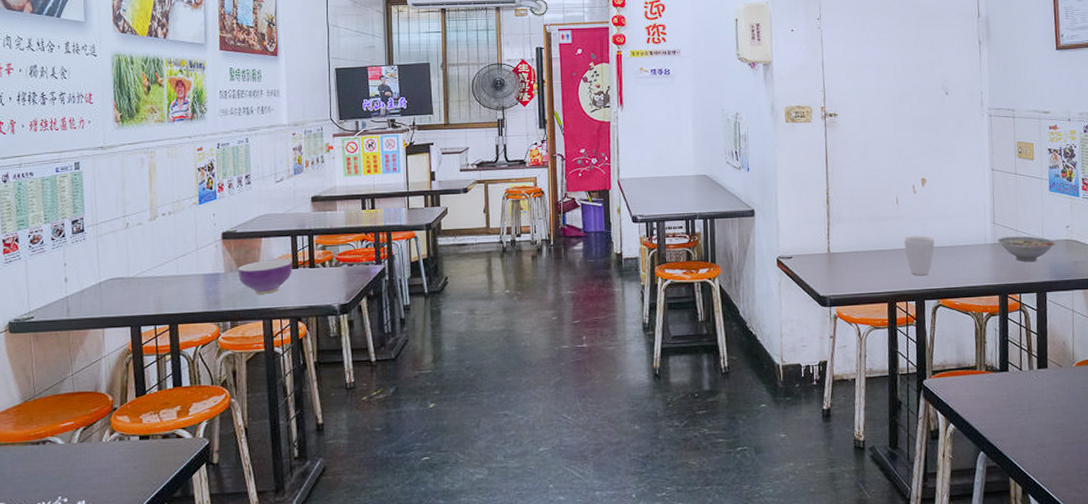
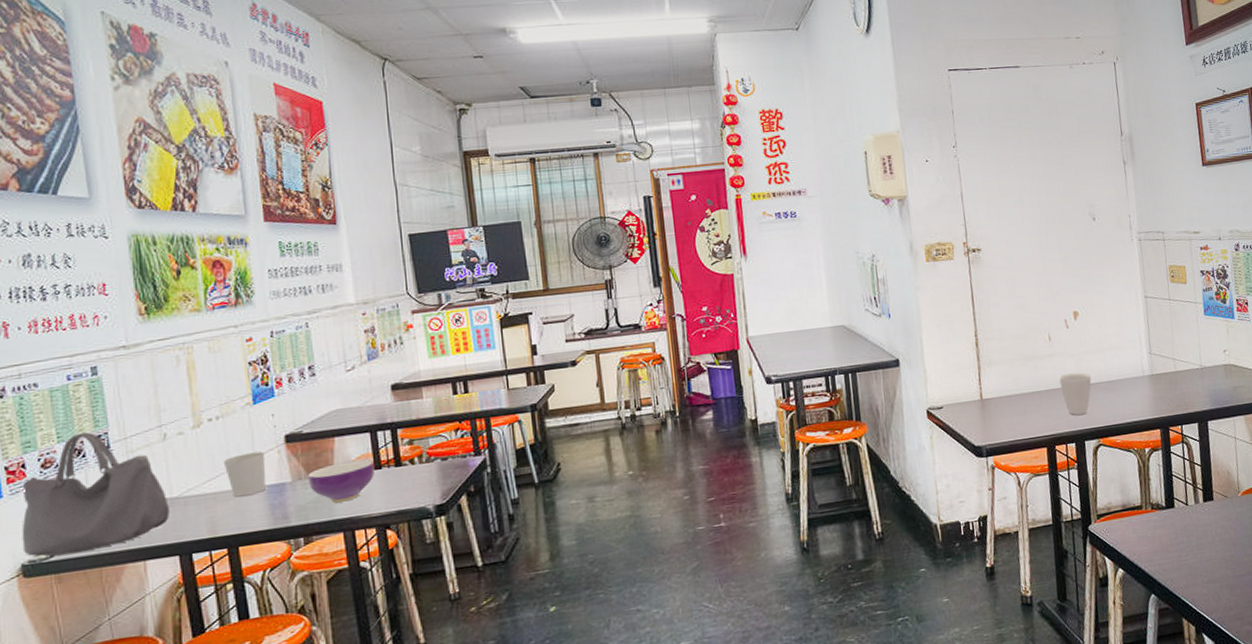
handbag: none [11,216,126,317] -> present [22,432,169,557]
dixie cup: none [171,245,205,282] -> present [223,451,266,497]
soup bowl: present [997,236,1057,262] -> none [1154,364,1215,392]

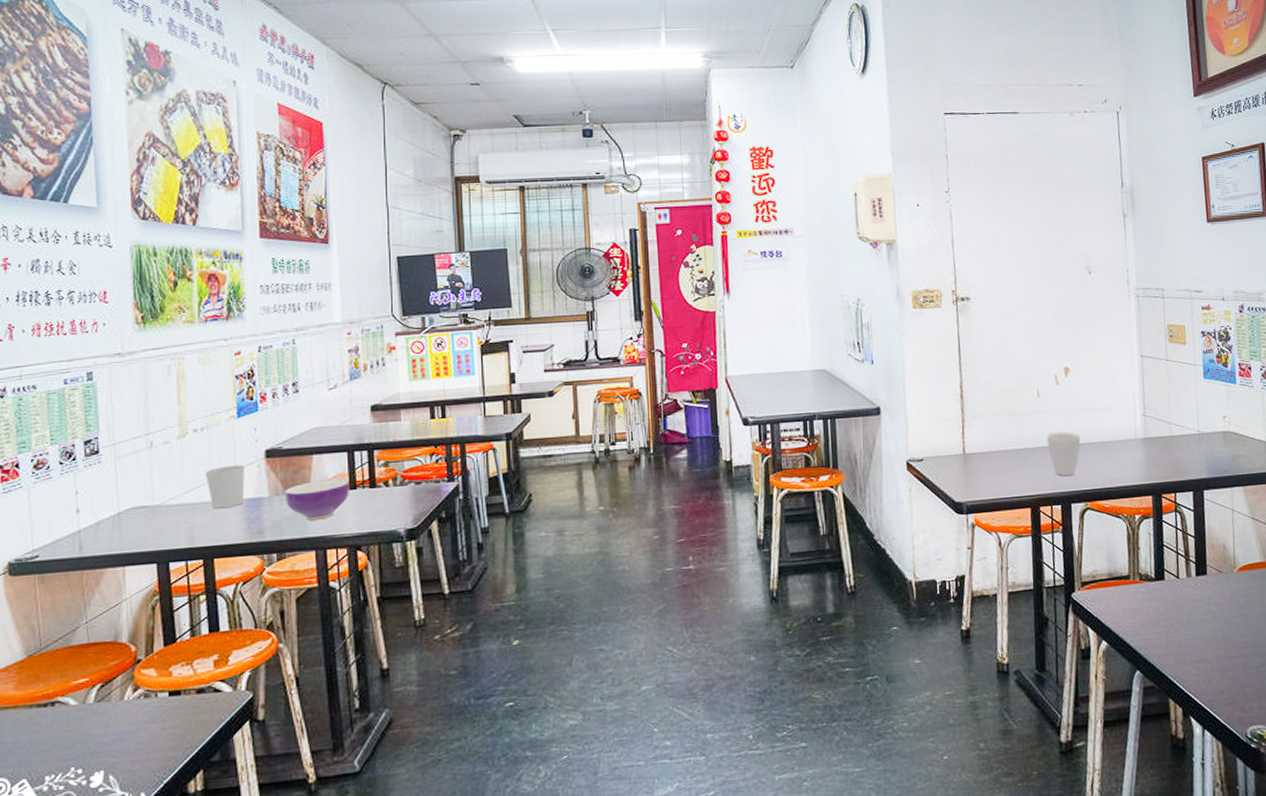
handbag: present [22,432,169,557] -> none [11,436,151,556]

